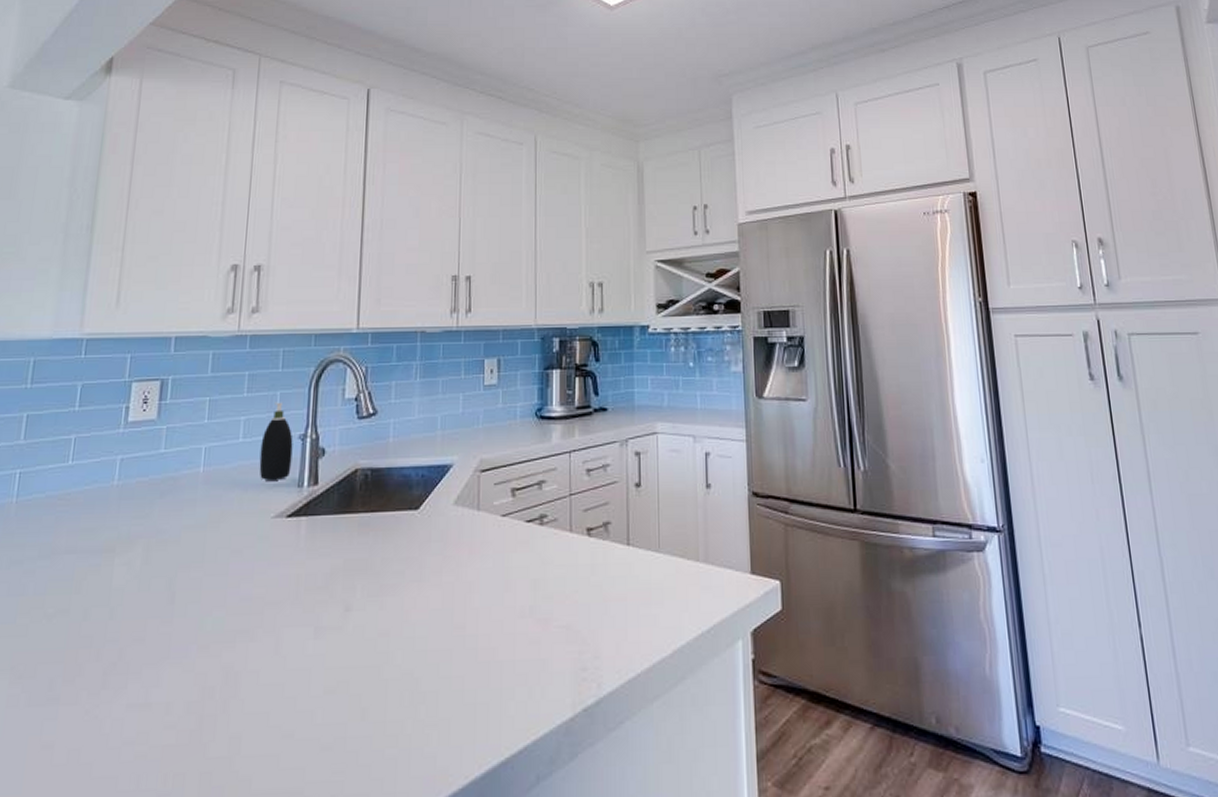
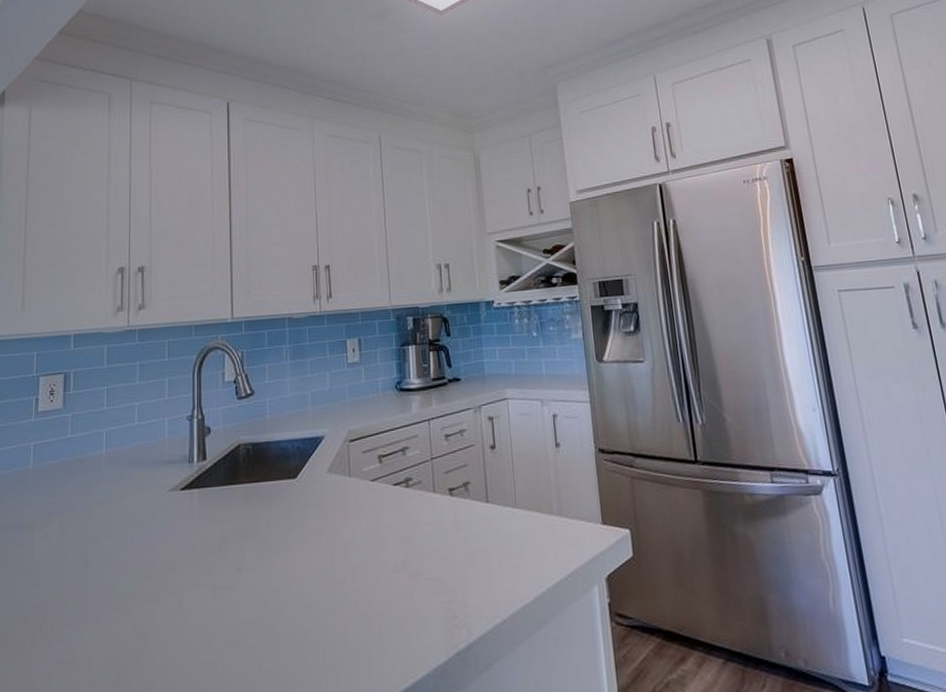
soap dispenser: present [259,402,293,480] -> none [154,387,182,458]

